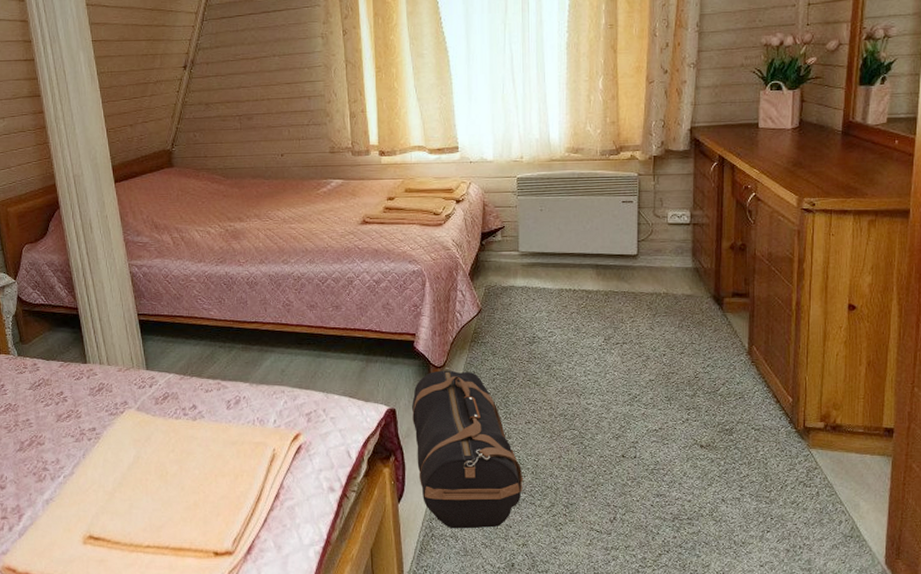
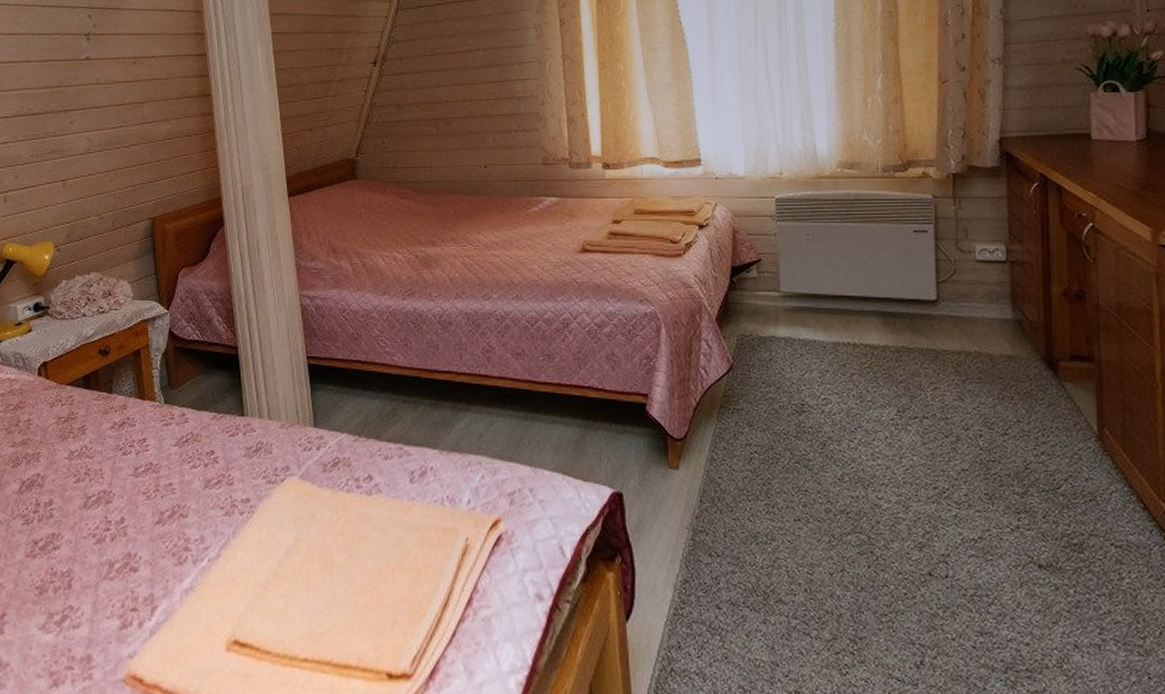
duffel bag: present [411,368,524,529] -> none [643,441,795,665]

